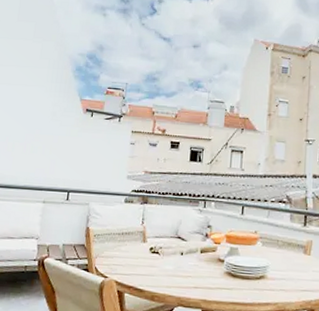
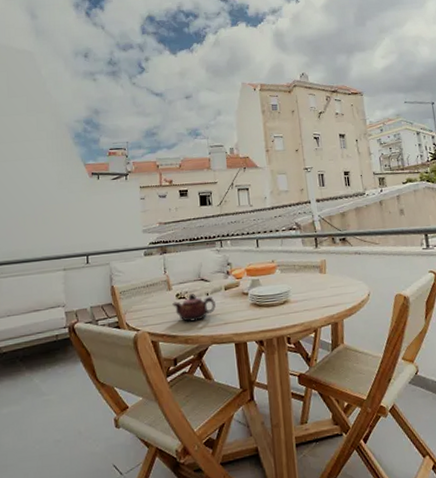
teapot: none [145,249,189,279] -> present [172,293,216,322]

